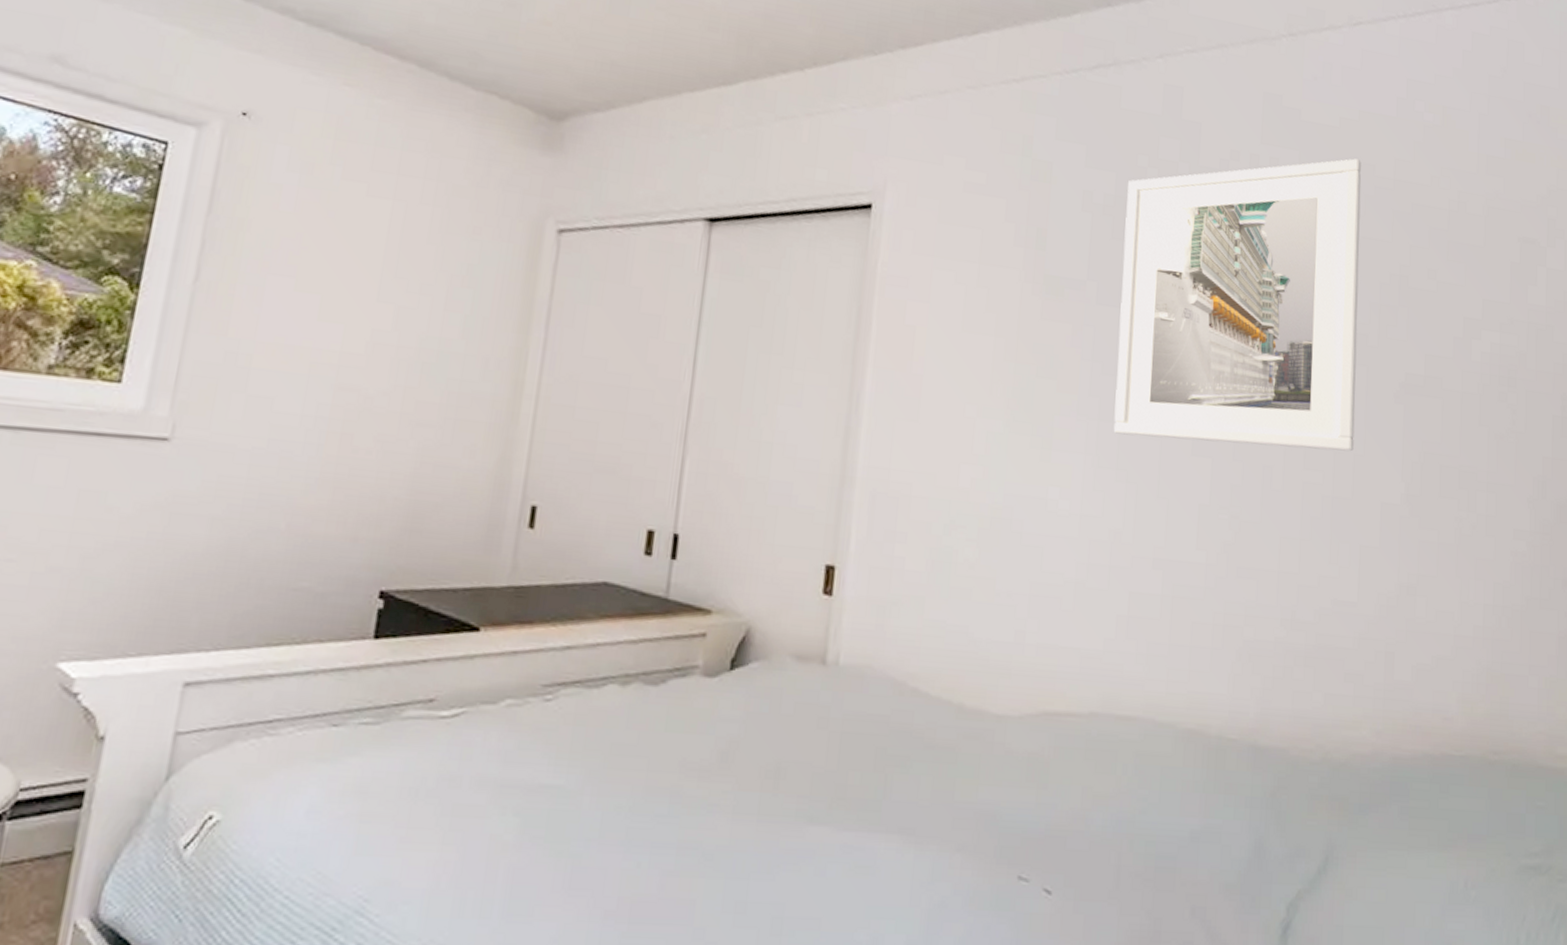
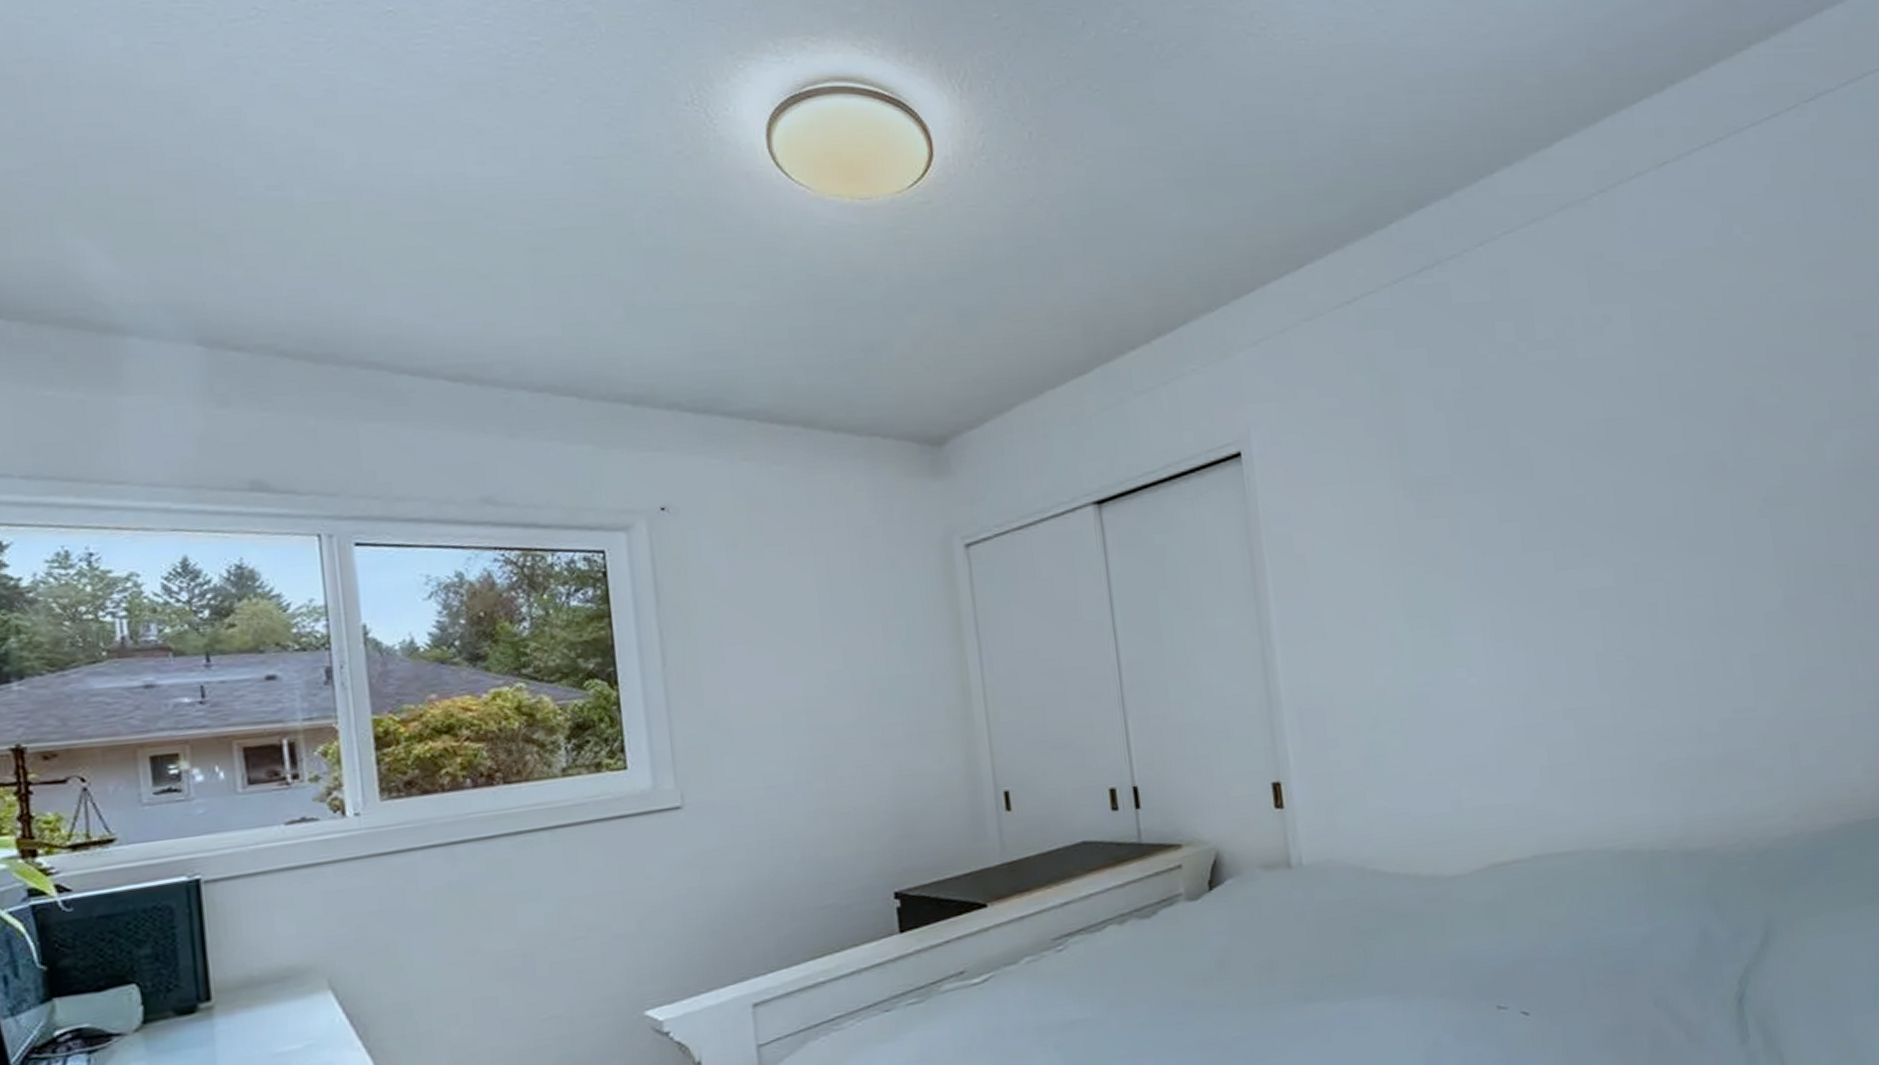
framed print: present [1113,158,1362,452] -> none [1473,296,1729,607]

